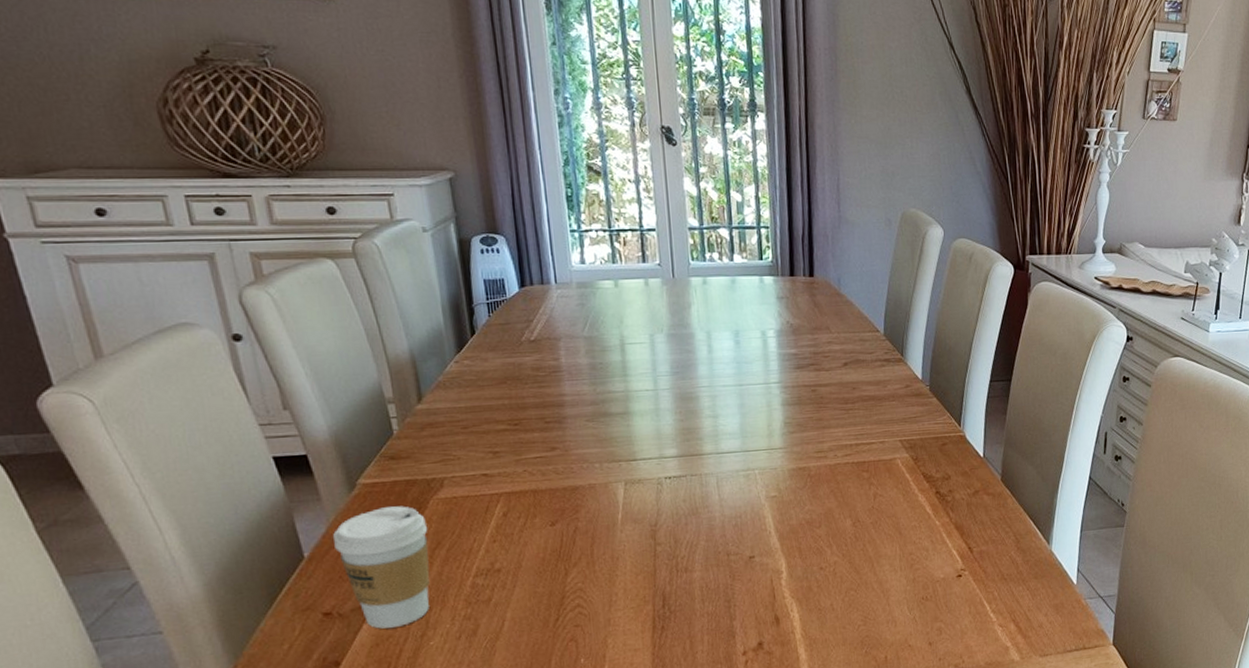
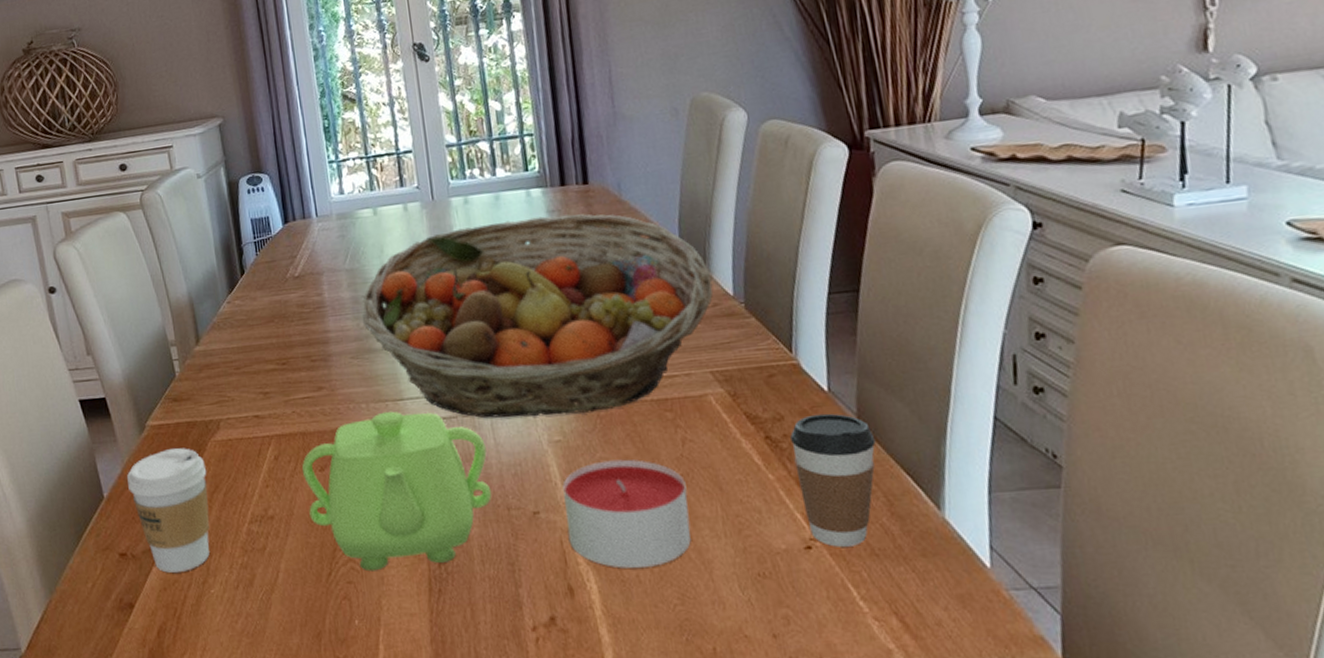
teapot: none [532,470,714,615] -> present [302,411,492,572]
fruit basket: none [599,302,907,477] -> present [362,214,714,418]
candle: none [776,511,875,599] -> present [563,459,691,568]
coffee cup: none [954,474,1012,575] -> present [790,413,876,547]

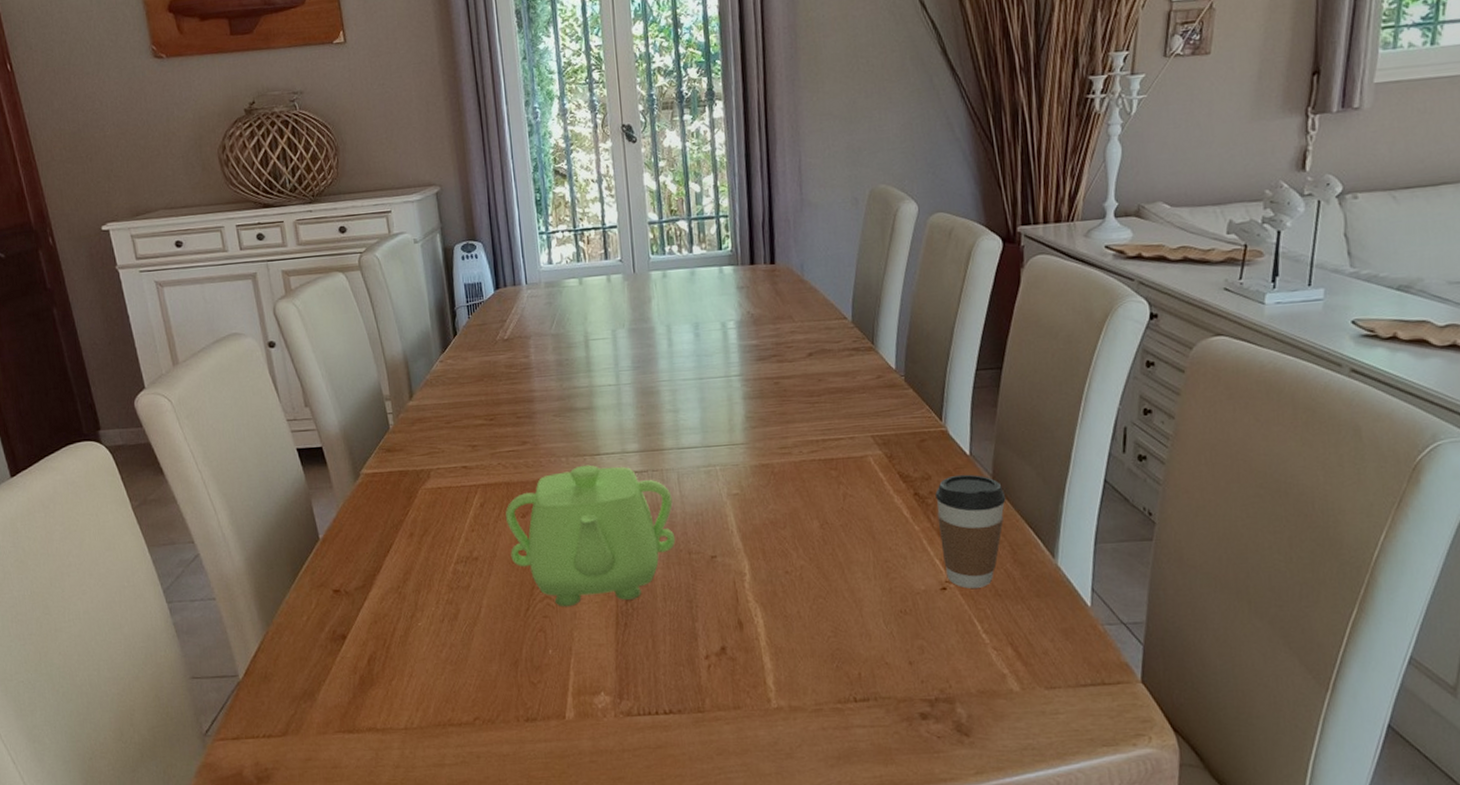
coffee cup: present [127,448,210,573] -> none [342,494,419,608]
fruit basket: present [362,214,714,418] -> none [565,291,879,473]
candle: present [563,459,691,568] -> none [738,511,846,606]

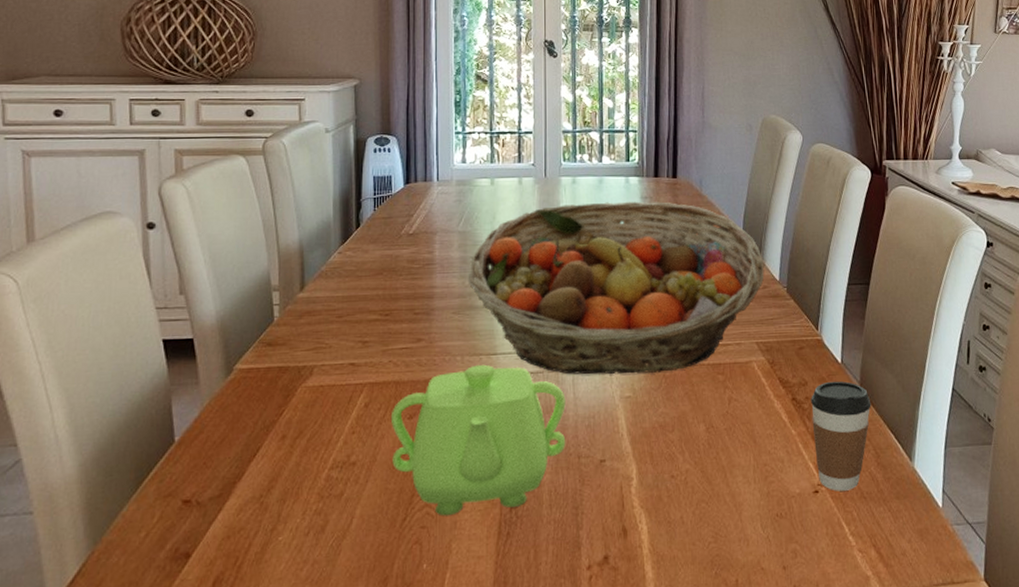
fruit basket: none [565,291,879,473] -> present [468,201,765,375]

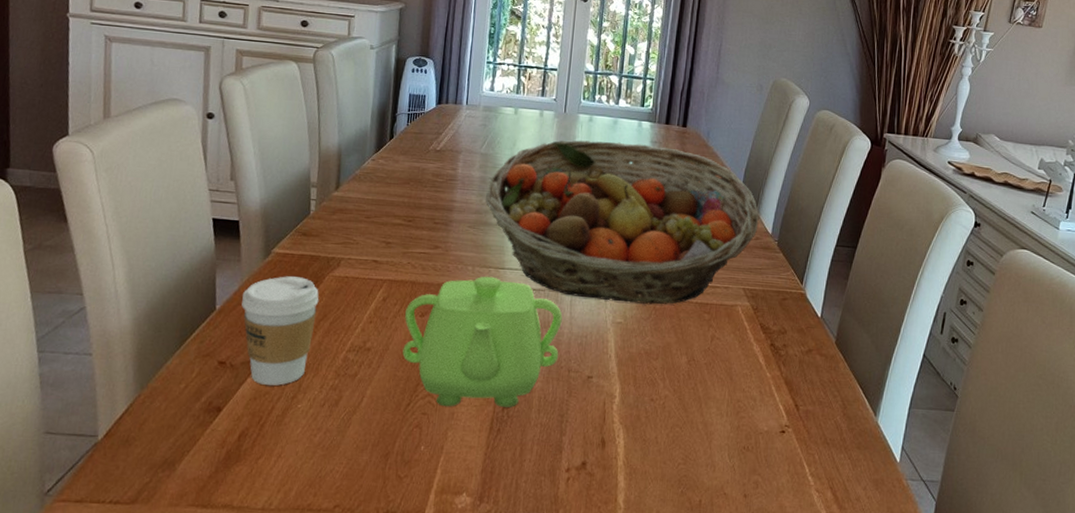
coffee cup: none [204,392,293,520] -> present [241,276,320,386]
coffee cup: present [811,381,871,491] -> none [786,333,845,435]

